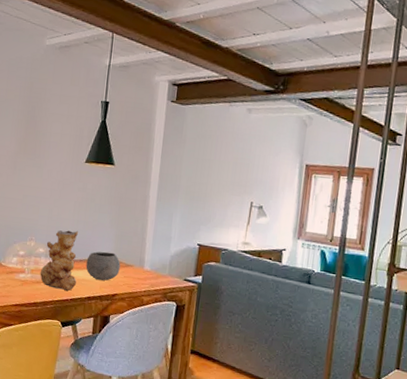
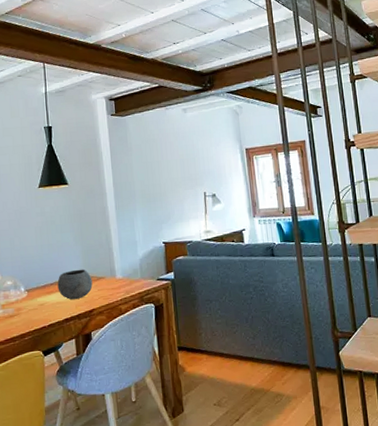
vase: present [40,230,78,291] -> none [11,255,51,319]

